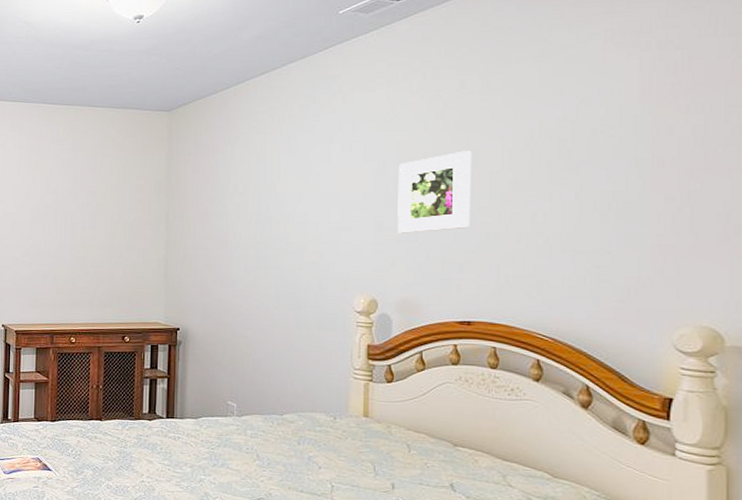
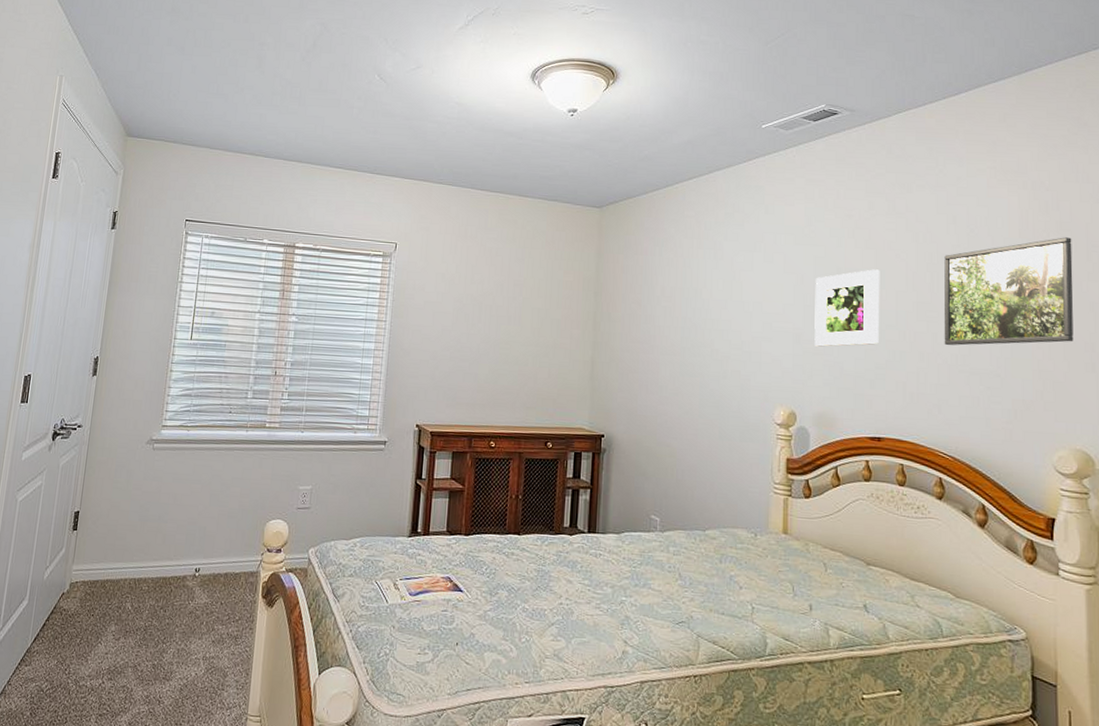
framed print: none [545,99,706,225] -> present [944,237,1074,346]

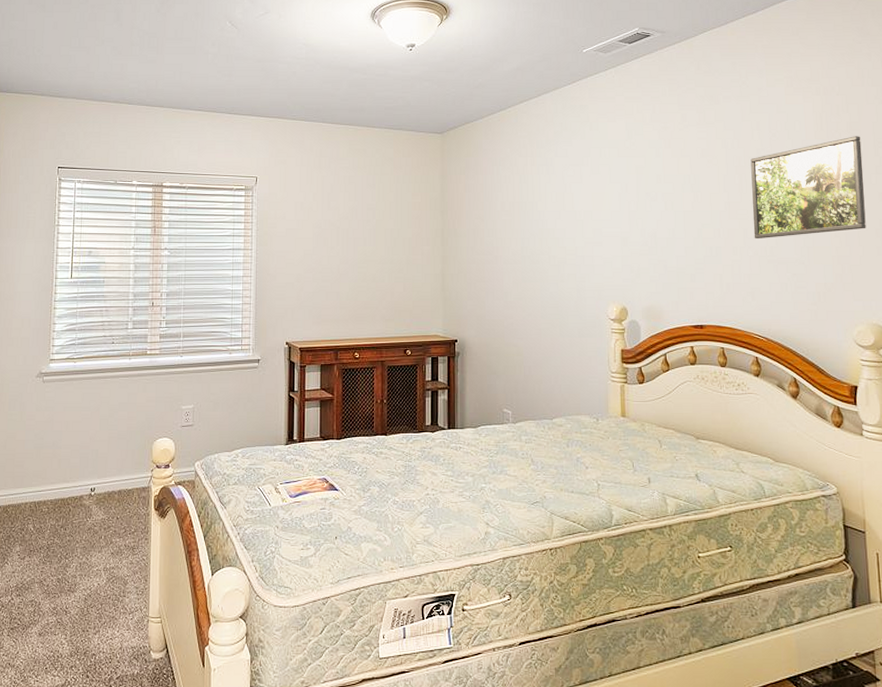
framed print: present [814,269,880,347] -> none [638,175,697,247]

